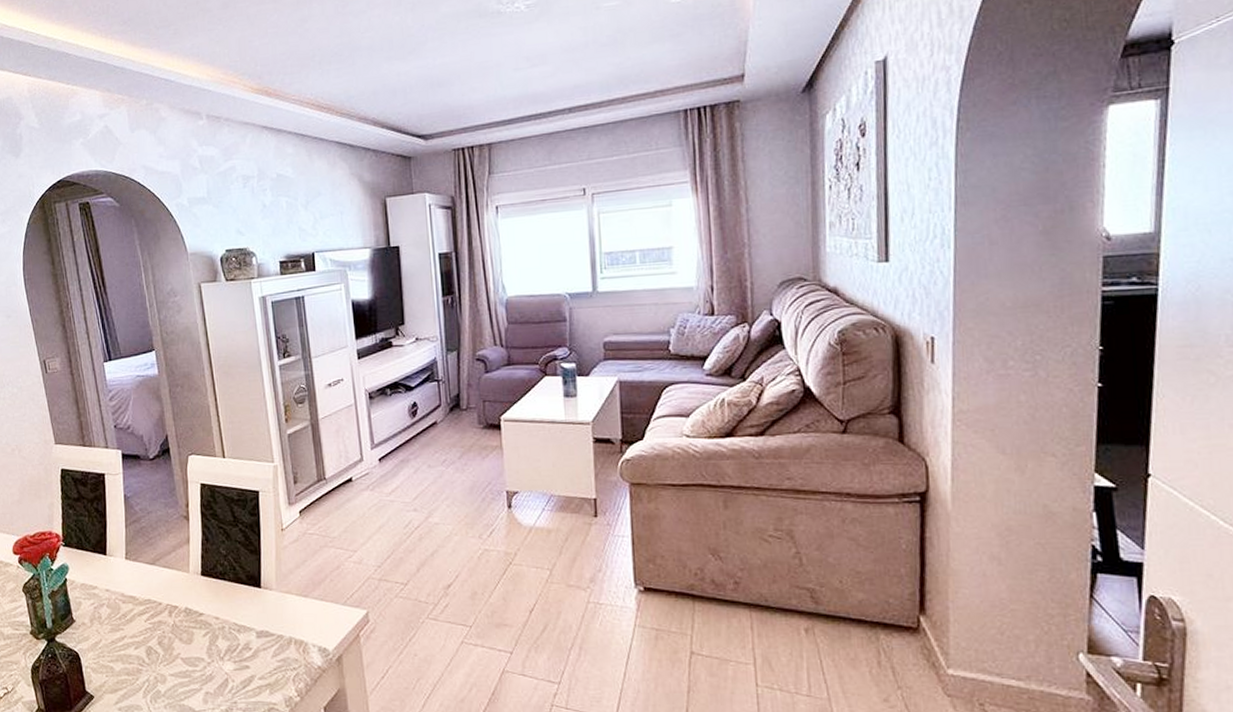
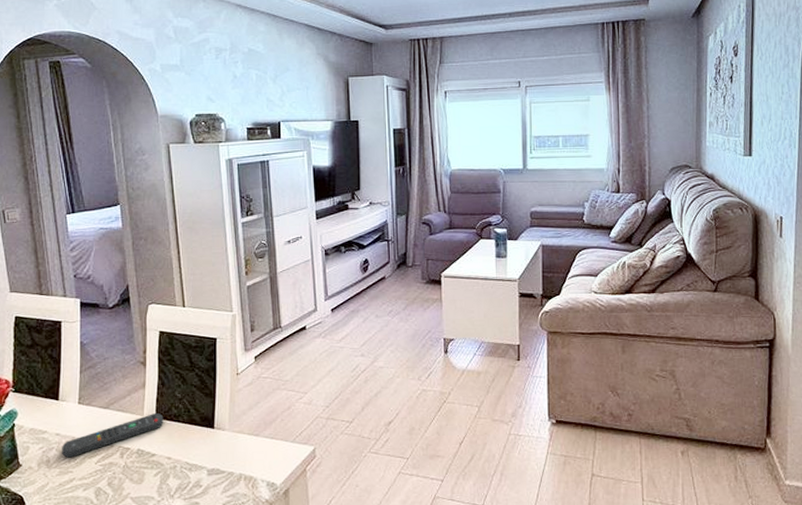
remote control: none [112,571,210,615] -> present [62,413,164,458]

